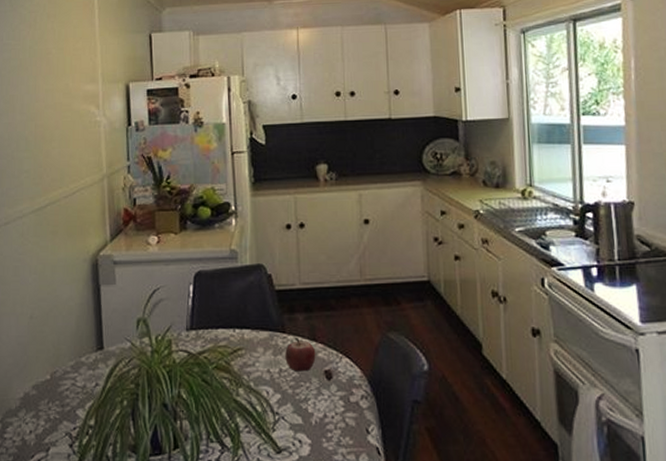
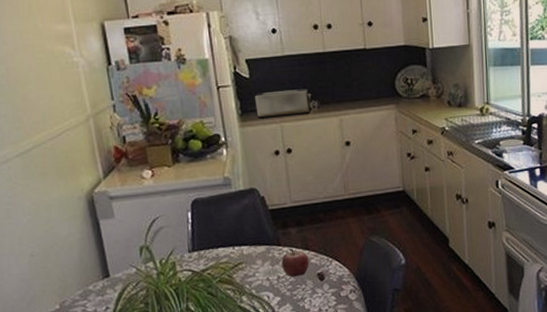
toaster: none [269,158,330,188] -> present [255,88,312,119]

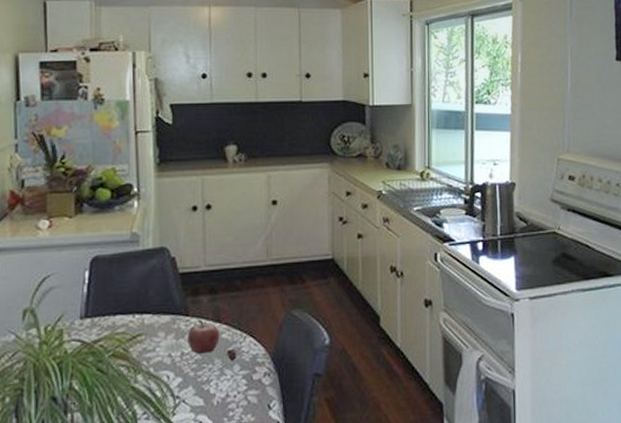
toaster: present [255,88,312,119] -> none [176,139,239,169]

